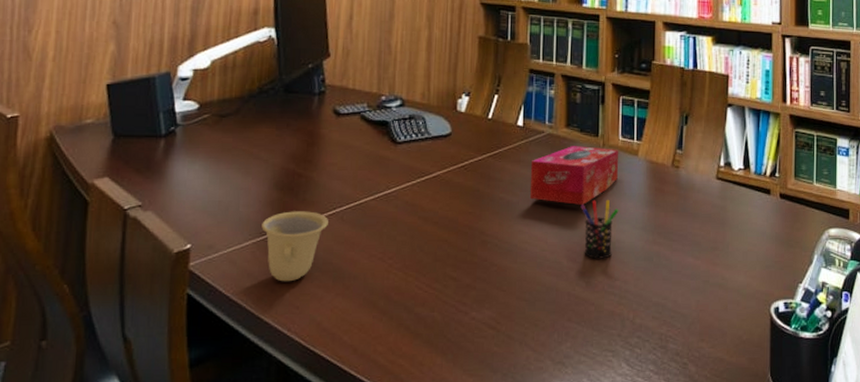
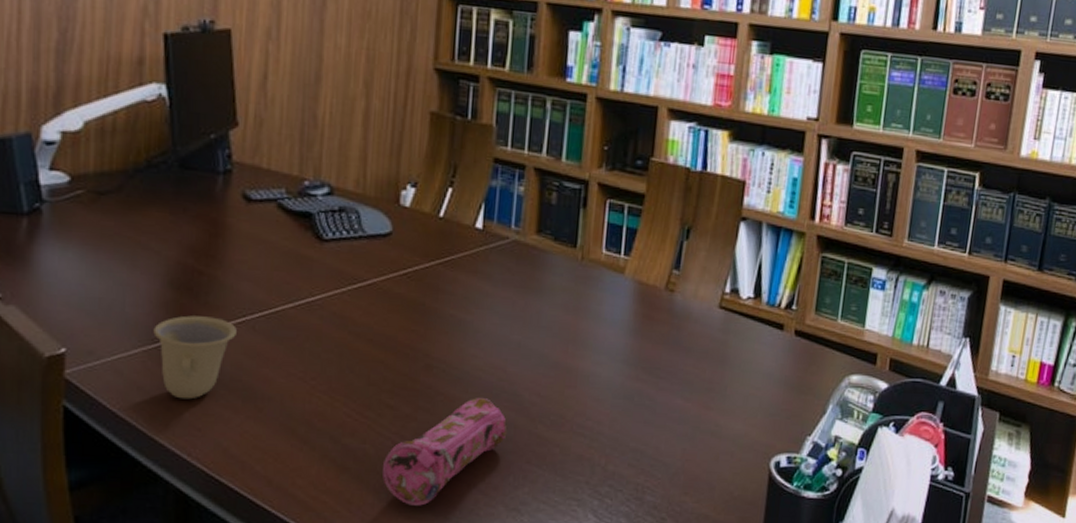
pencil case: none [448,267,551,364] -> present [382,398,508,506]
tissue box: present [529,146,618,205] -> none [487,257,600,329]
pen holder: present [580,200,619,259] -> none [549,324,596,394]

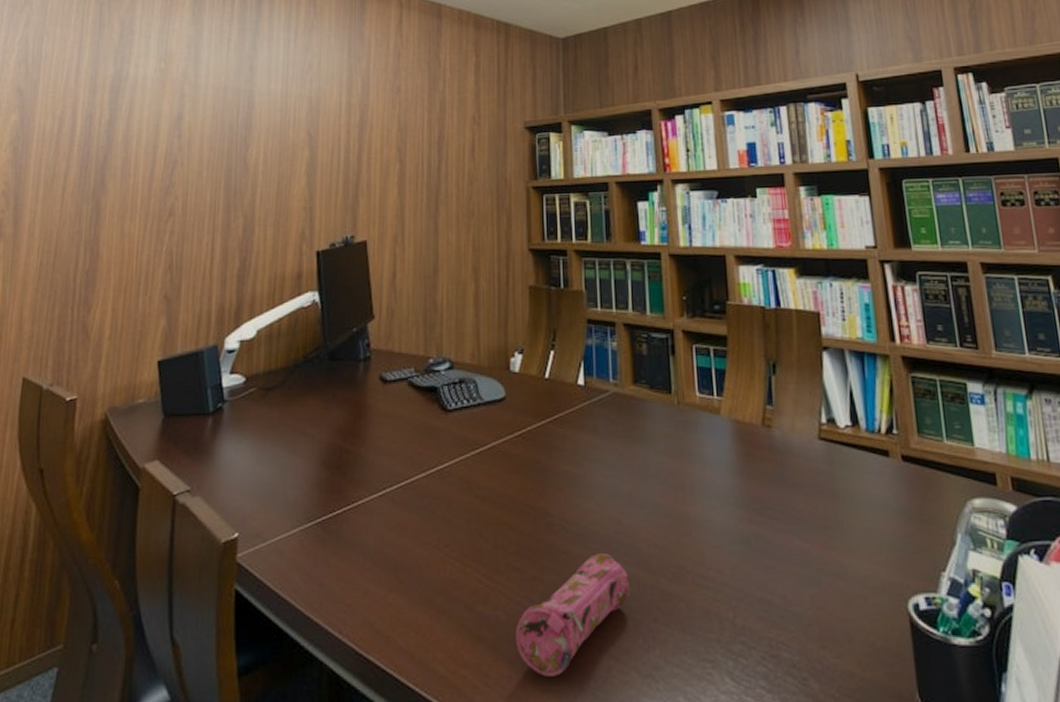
cup: present [153,315,237,400] -> none [309,492,378,575]

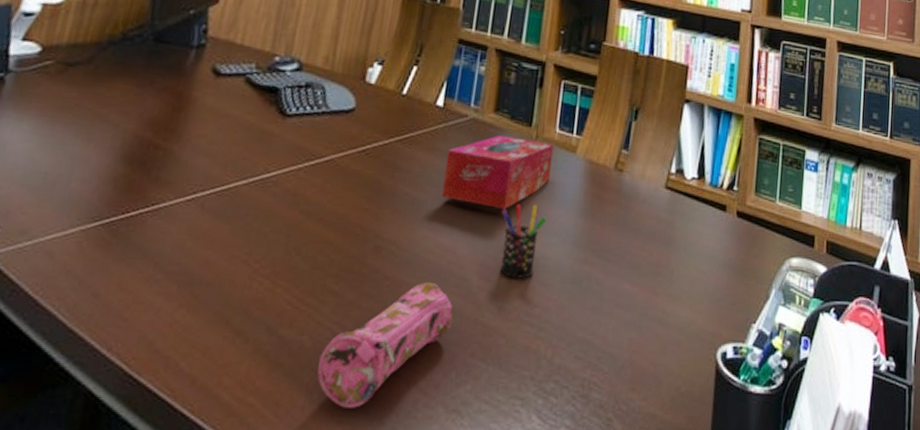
tissue box: none [596,405,698,477] -> present [441,135,554,209]
pen holder: none [657,470,704,543] -> present [499,204,547,279]

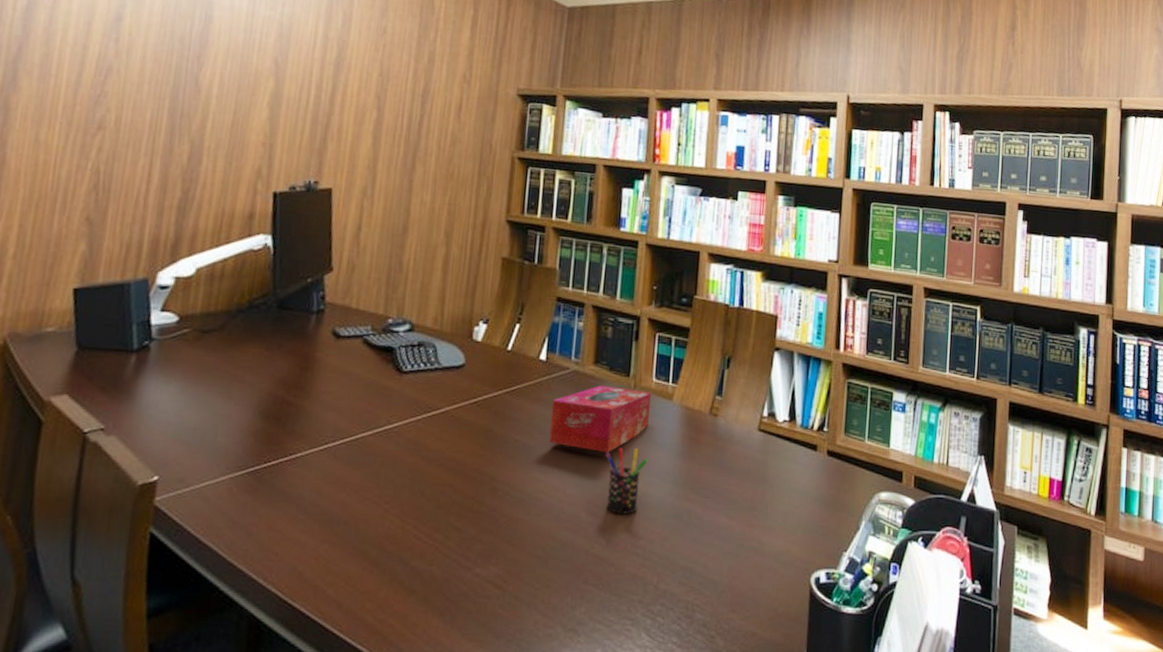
pencil case: present [317,283,454,408] -> none [447,519,566,628]

